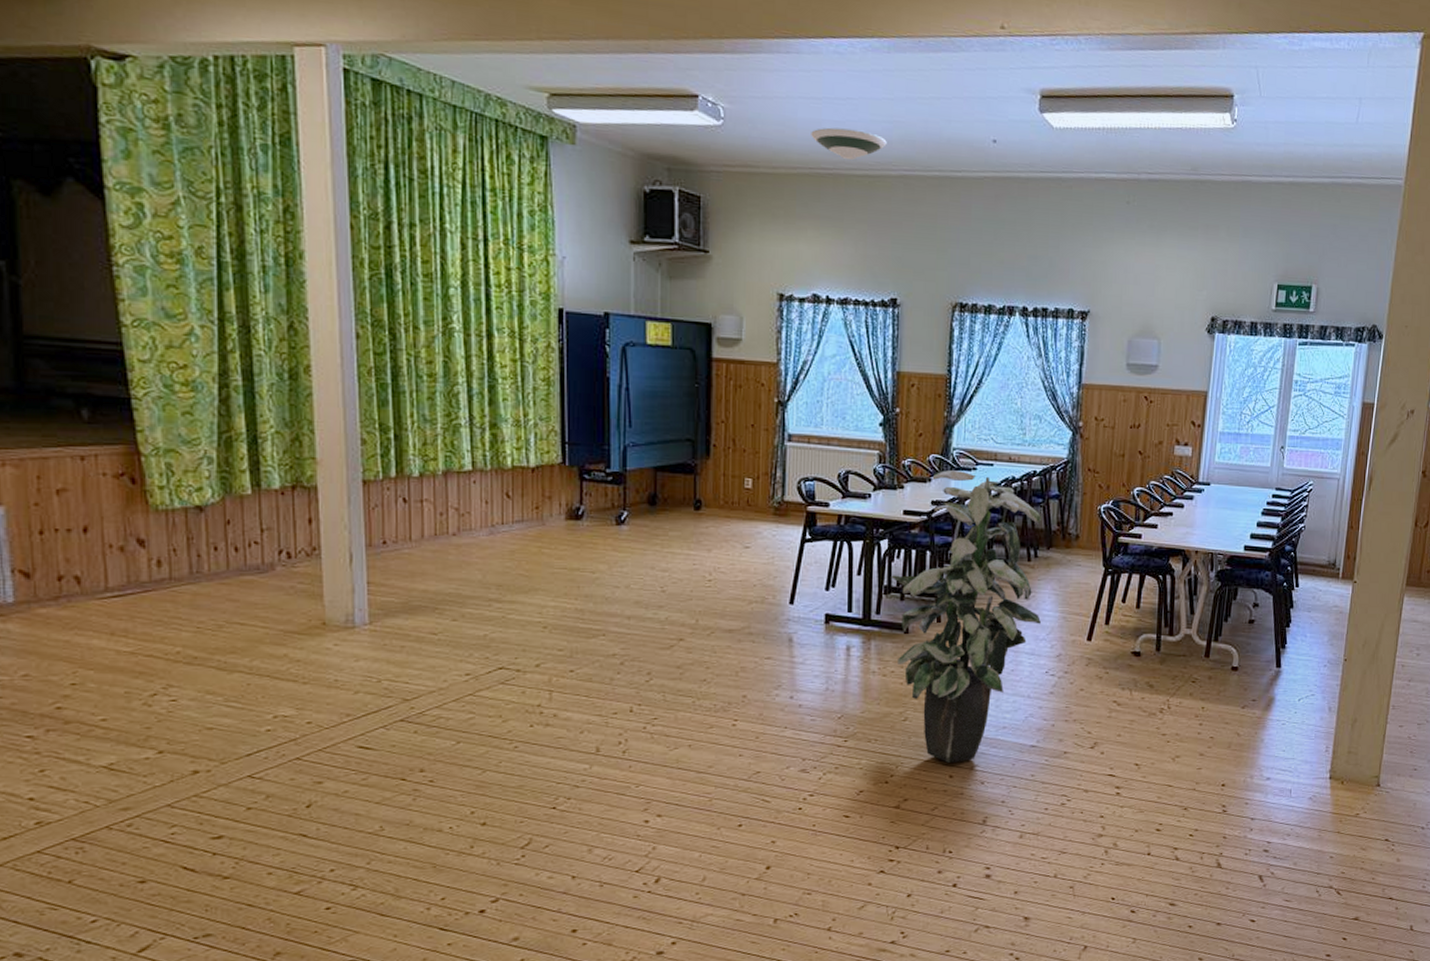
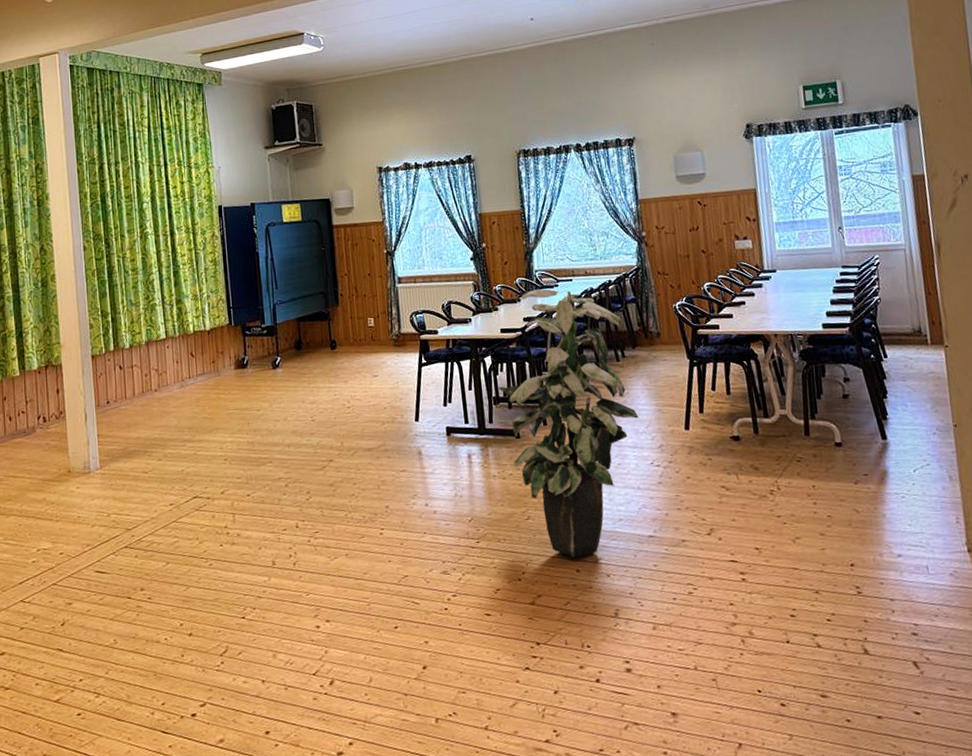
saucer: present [811,127,887,160] -> none [388,32,447,56]

